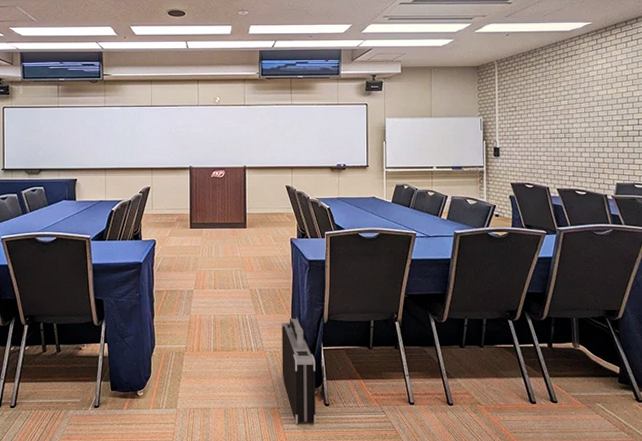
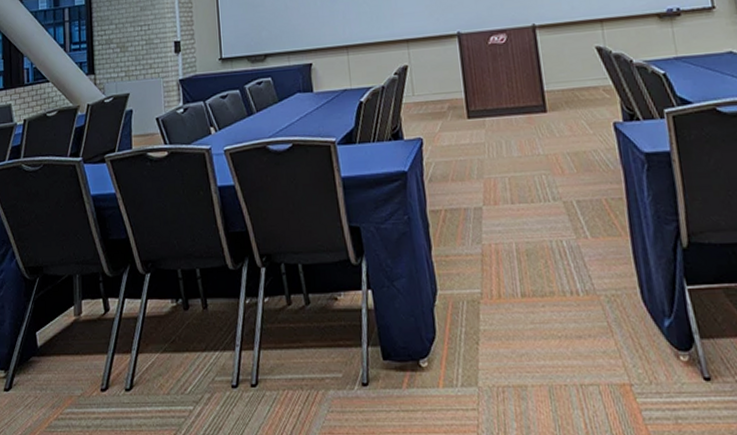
briefcase: present [282,317,317,425] -> none [618,240,695,412]

